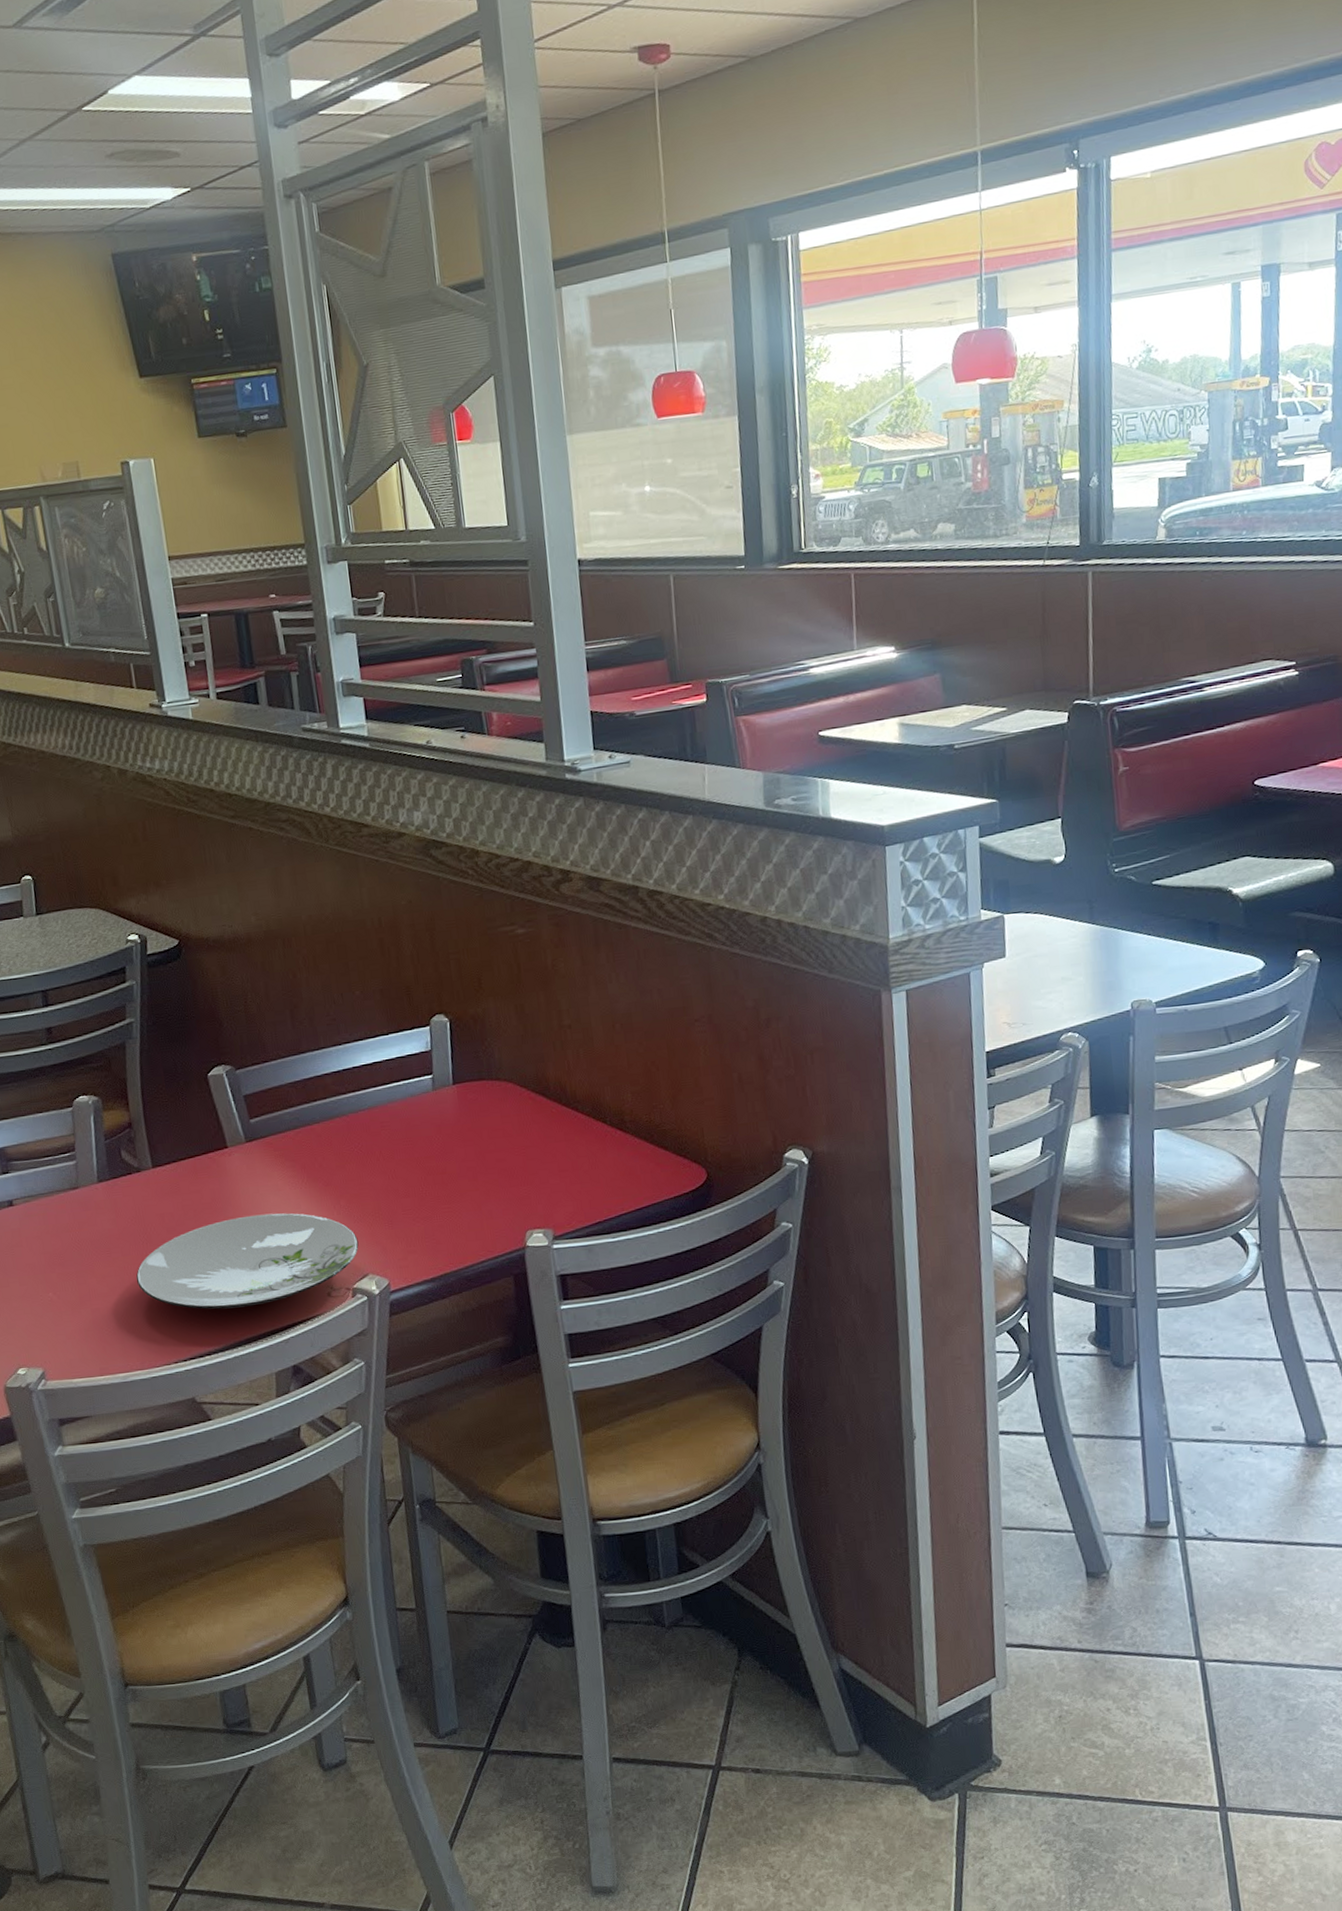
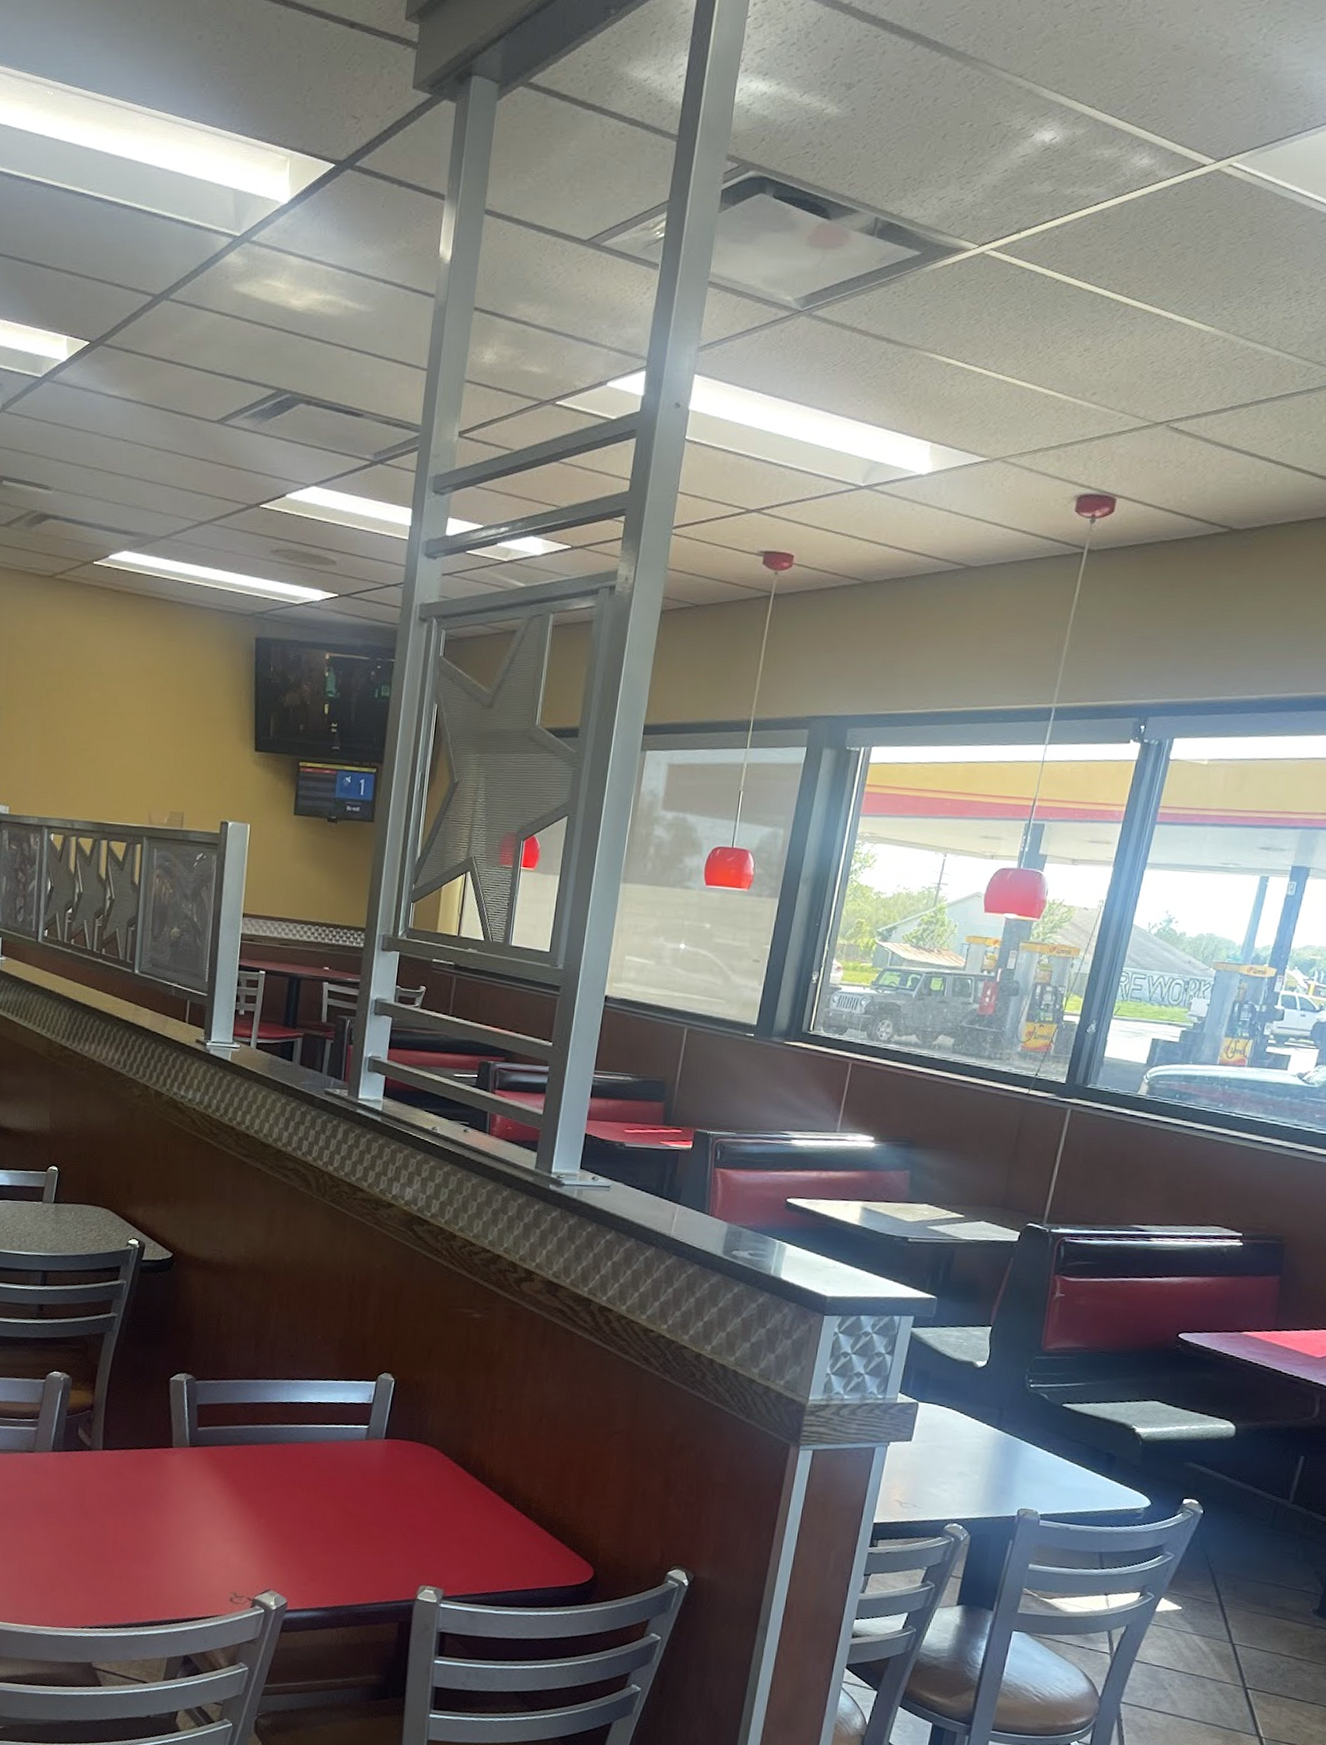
plate: present [136,1213,359,1309] -> none [65,1511,268,1594]

